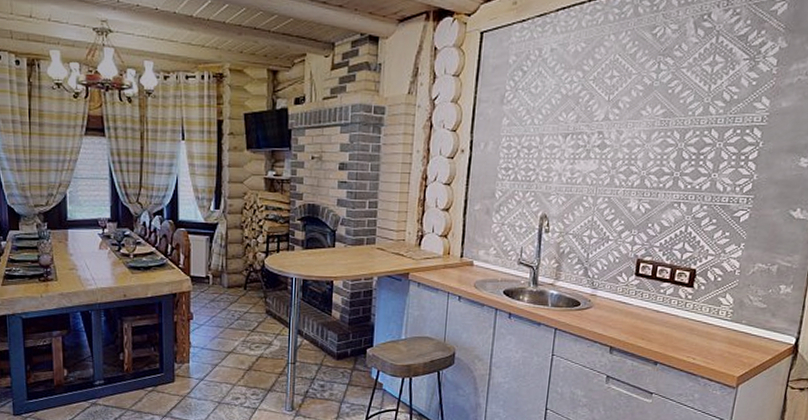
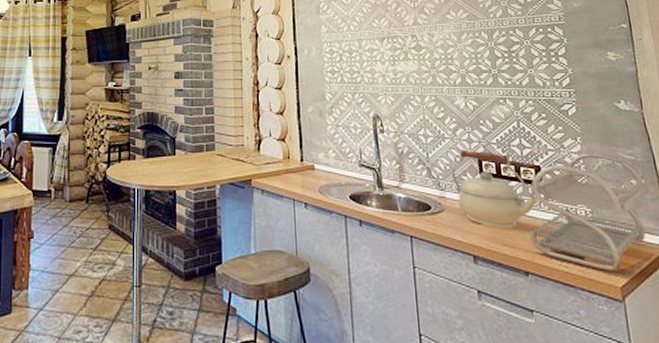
kettle: none [607,252,685,324] -> present [451,150,538,228]
dish rack: none [667,259,796,364] -> present [529,153,650,272]

